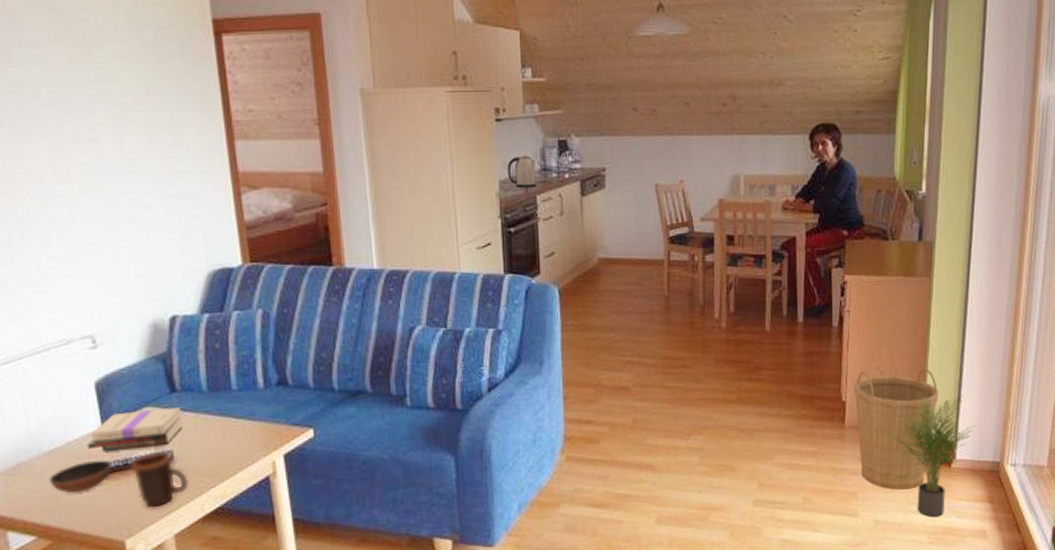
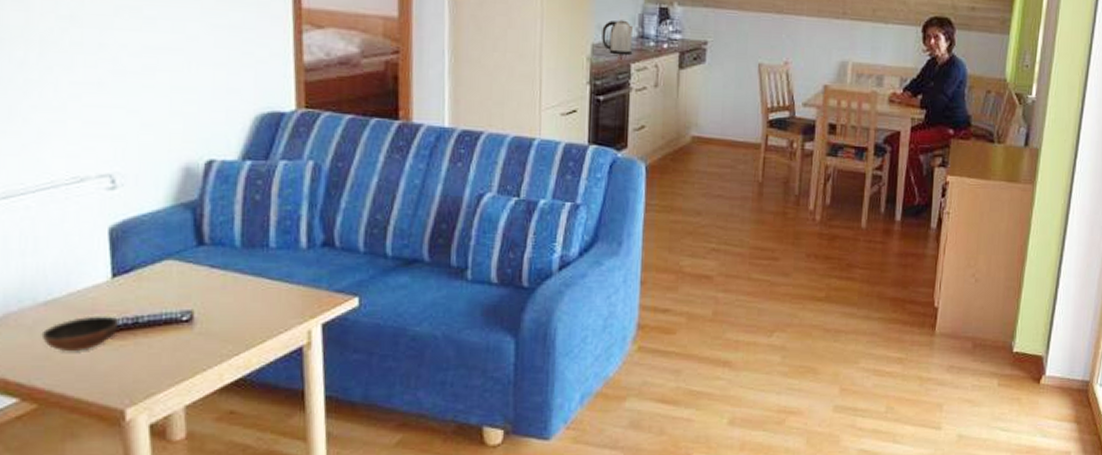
books: present [87,407,183,452] -> none [91,262,208,308]
mug: present [131,450,190,508] -> none [141,310,209,374]
basket: present [853,368,939,490] -> none [947,278,1033,404]
potted plant: present [887,392,974,517] -> none [977,303,1066,434]

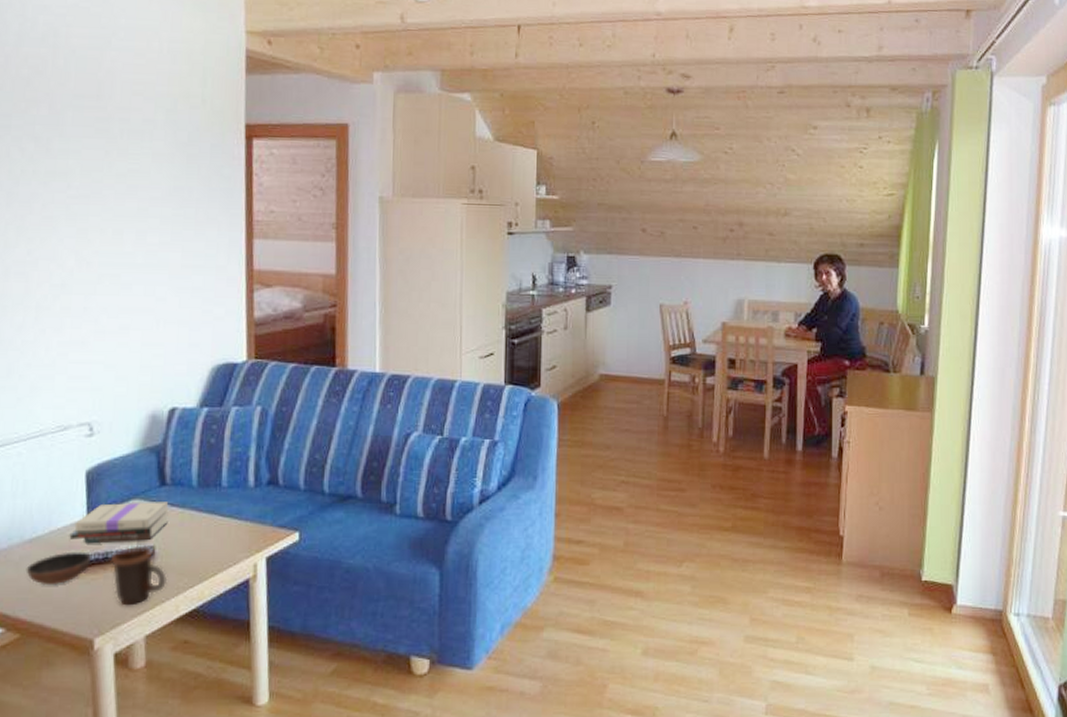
books: none [91,262,208,308] -> present [69,502,169,544]
mug: none [141,310,209,374] -> present [110,545,168,606]
kettle: present [602,19,634,56] -> none [515,269,544,301]

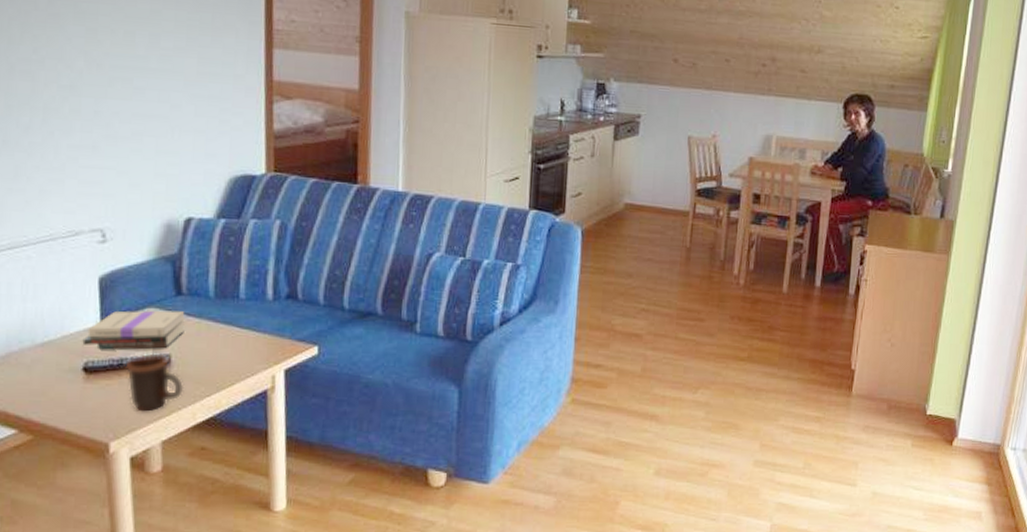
bowl: present [26,551,92,586] -> none [38,356,107,389]

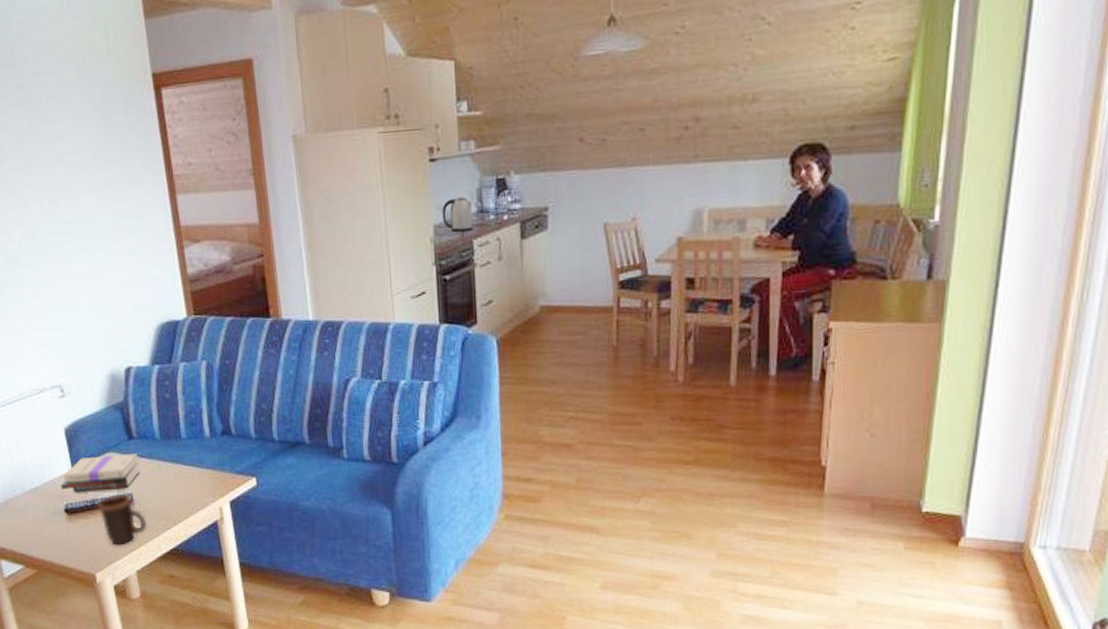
kettle: none [543,94,573,127] -> present [442,196,473,233]

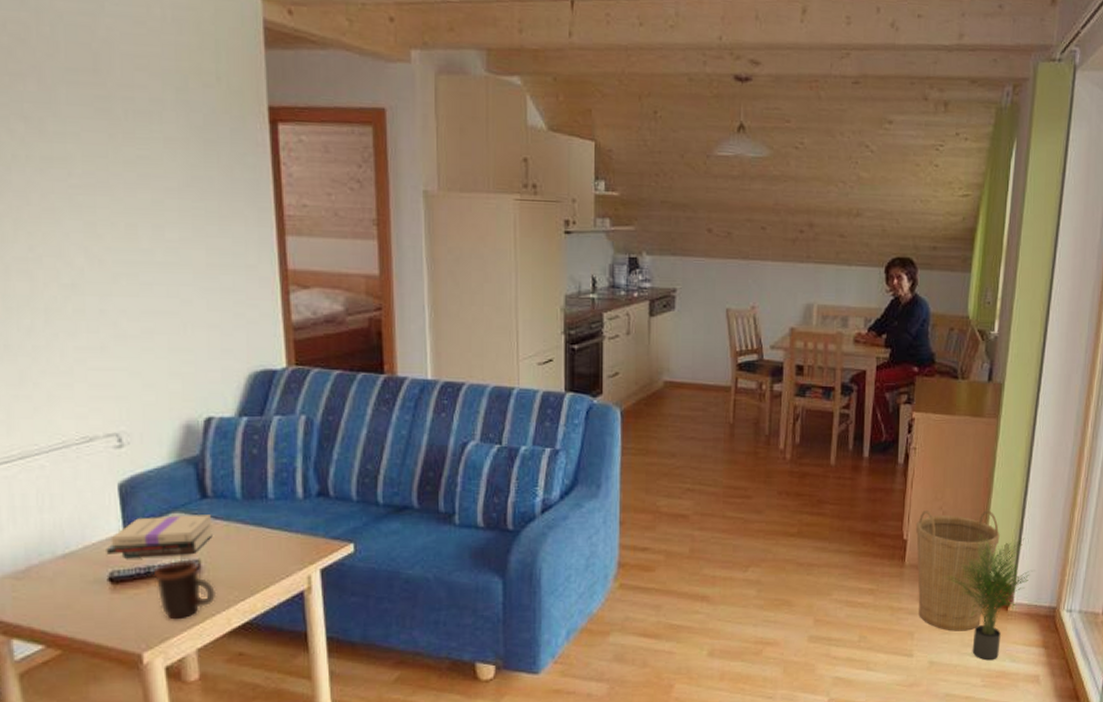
kettle: present [442,196,473,233] -> none [574,270,605,305]
basket: none [836,430,946,569] -> present [915,510,1000,631]
potted plant: none [877,458,991,601] -> present [946,533,1033,660]

